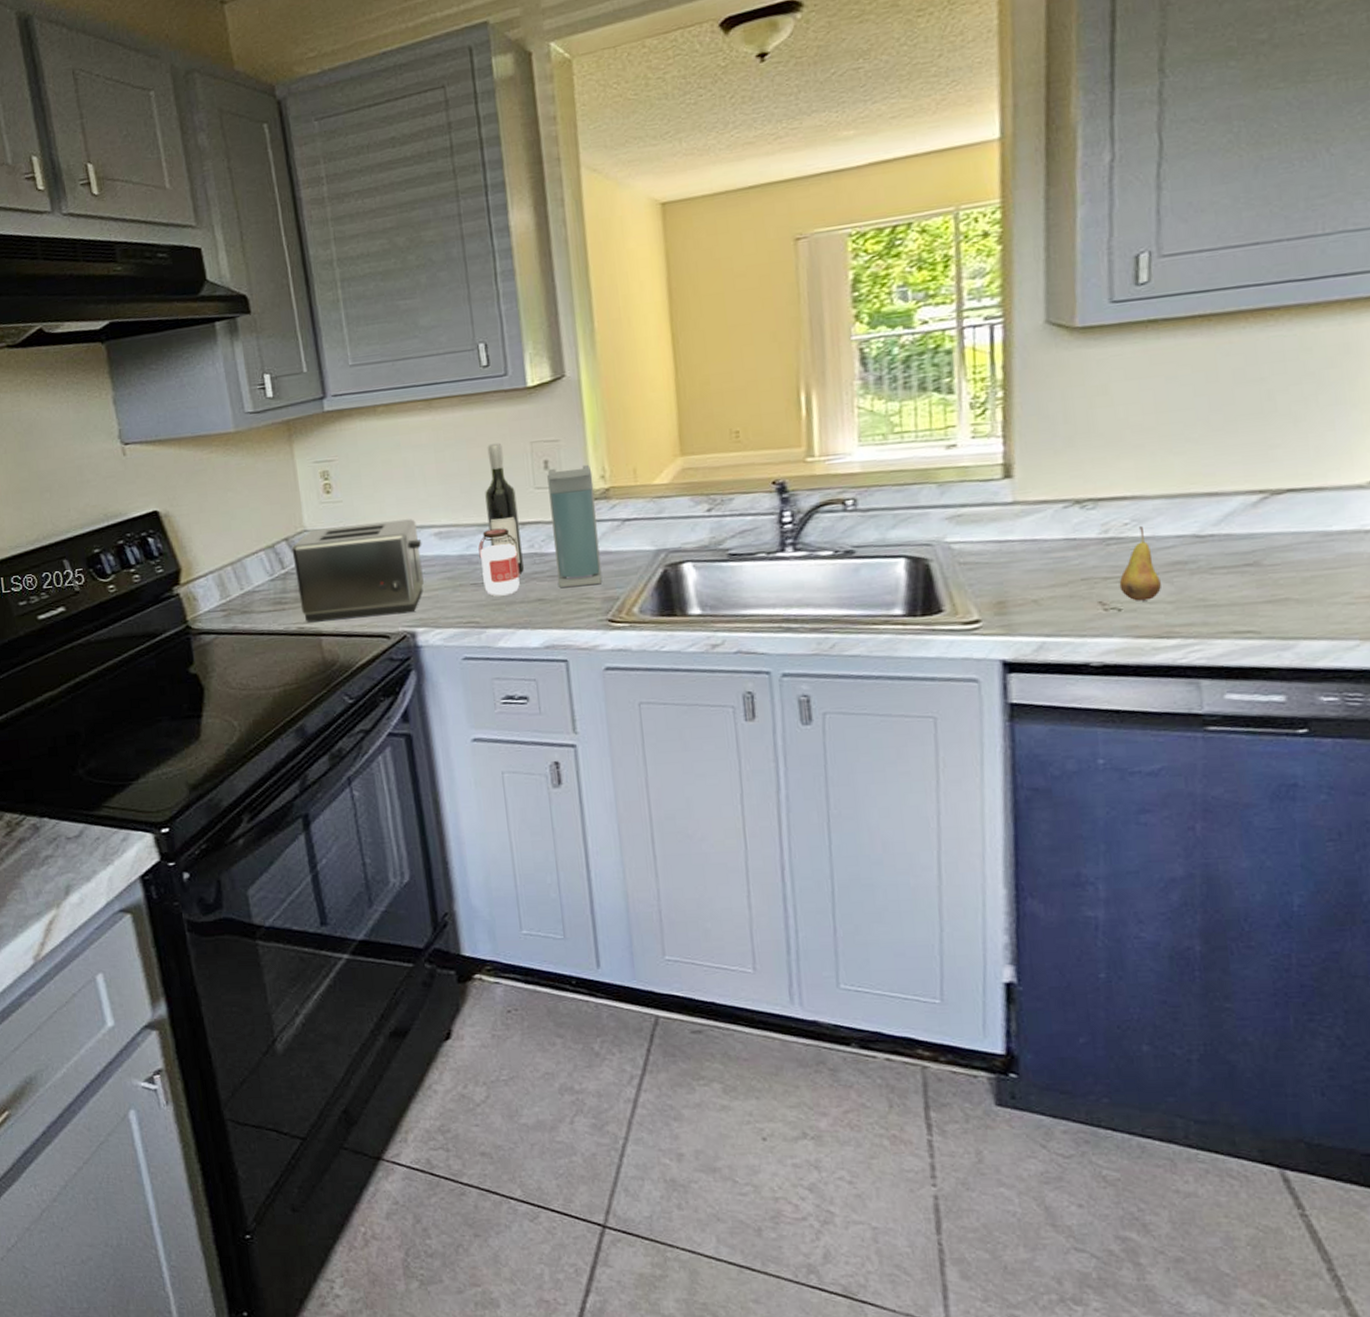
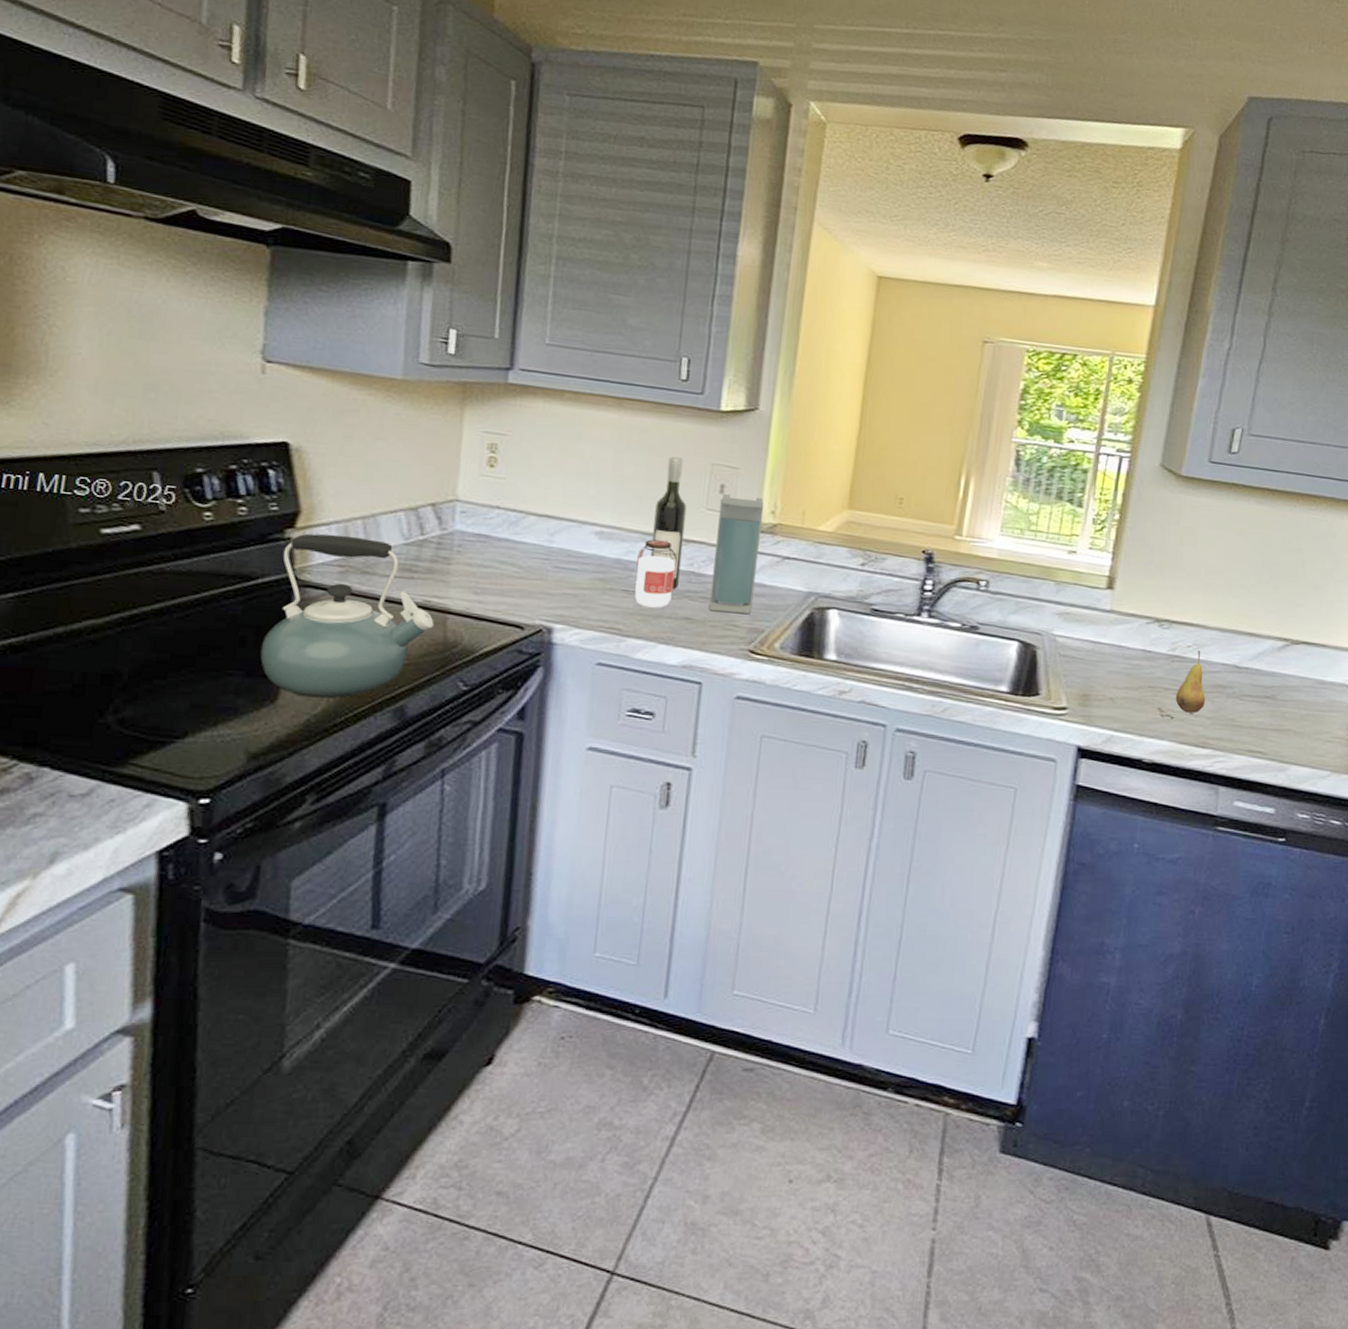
kettle: none [175,581,312,730] -> present [260,533,434,699]
toaster: present [291,519,424,622] -> none [432,501,581,607]

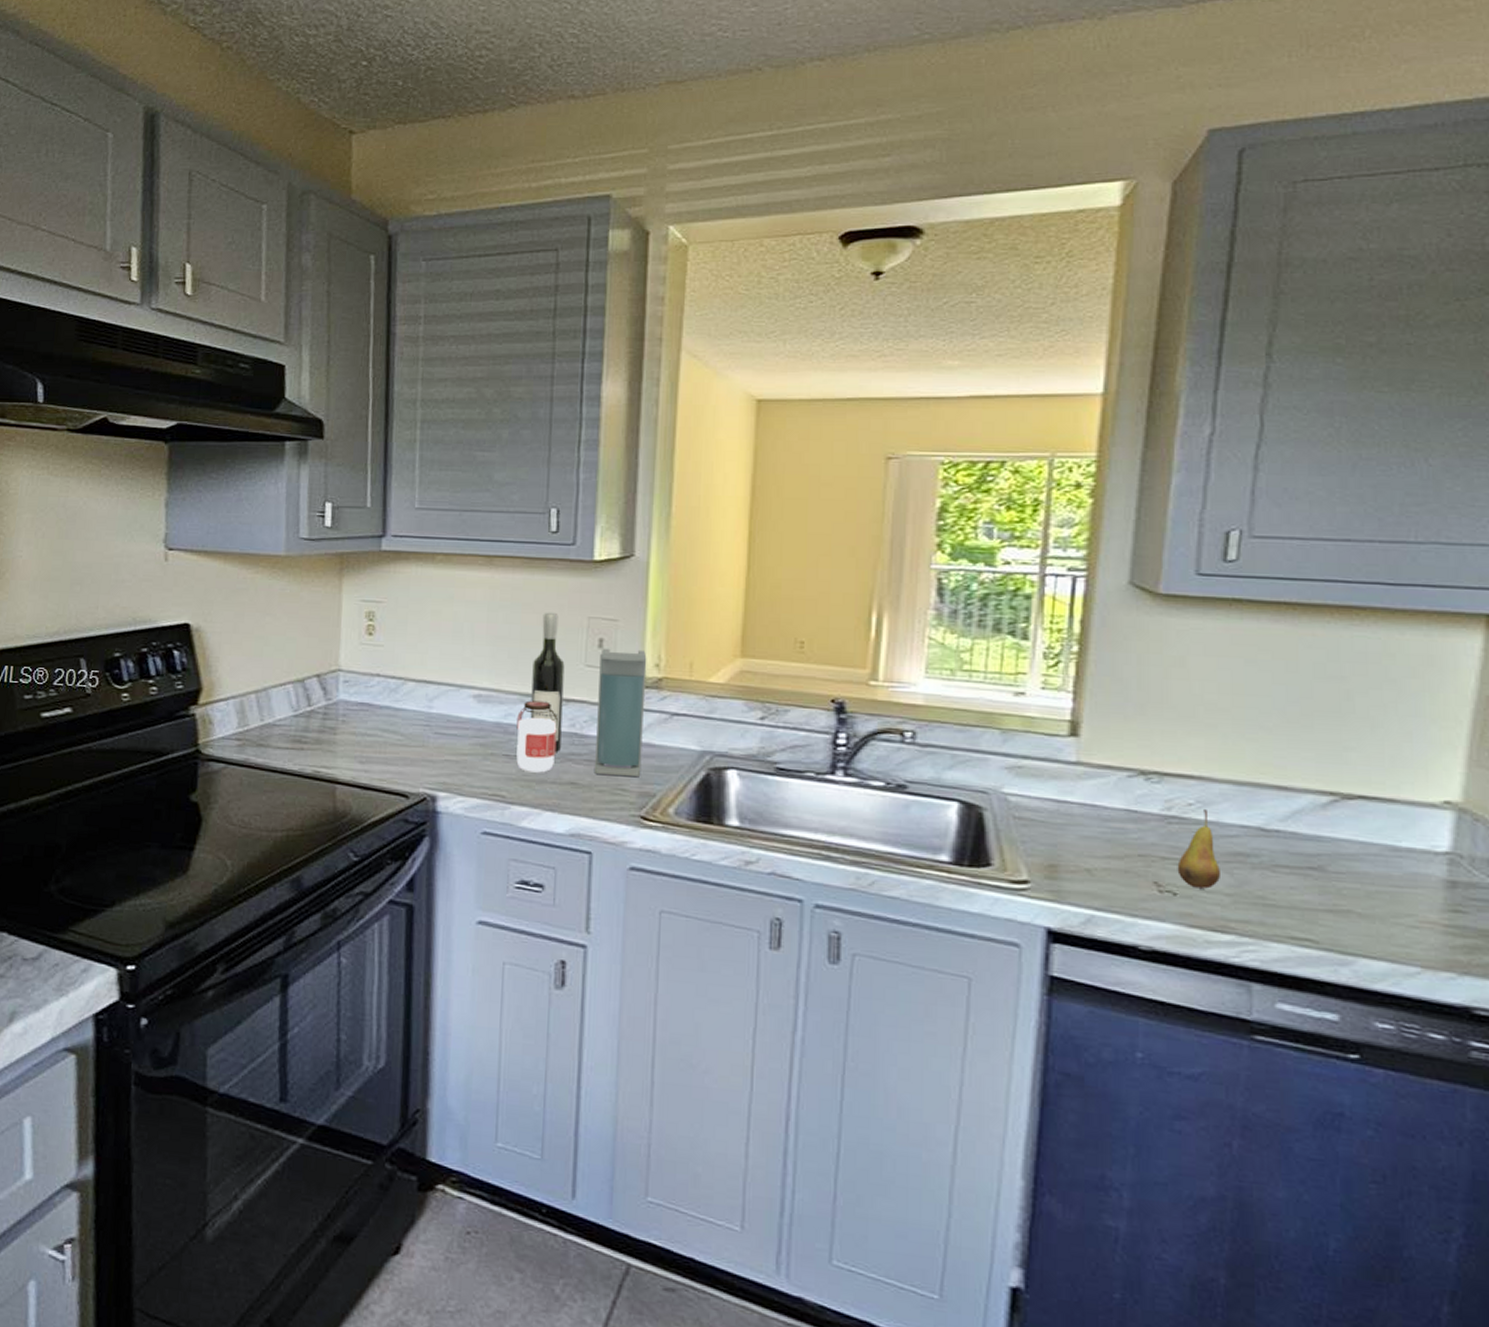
kettle: present [260,533,434,699] -> none [172,709,324,869]

